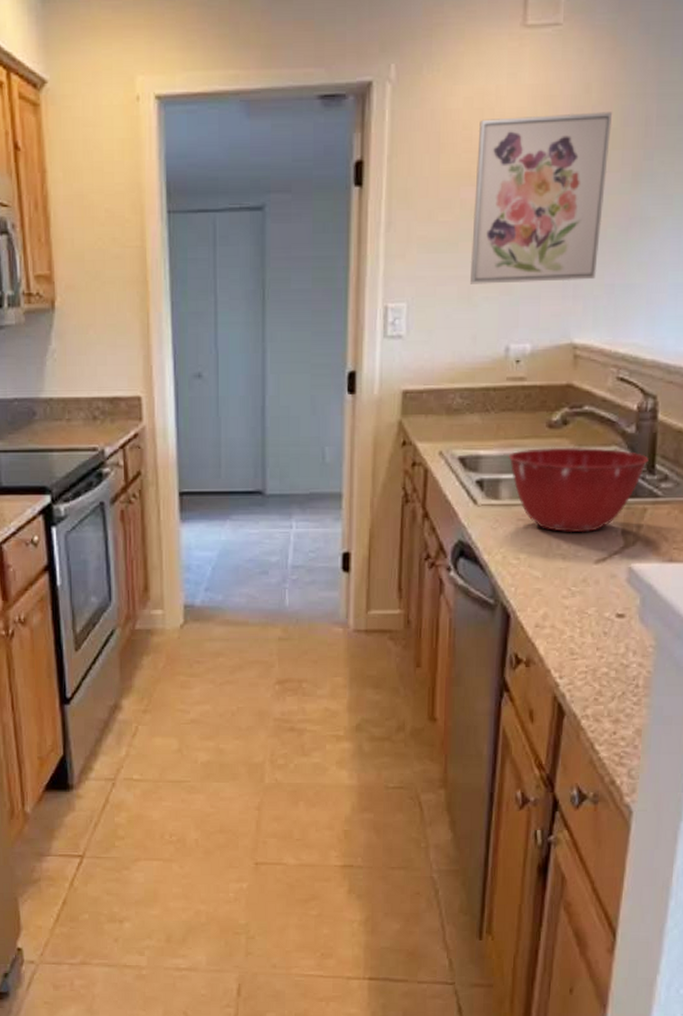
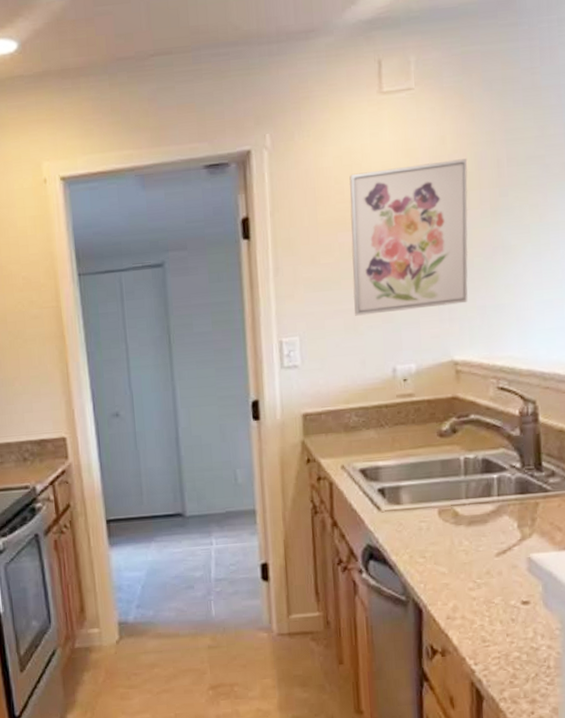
mixing bowl: present [508,447,649,533] -> none [405,451,535,530]

